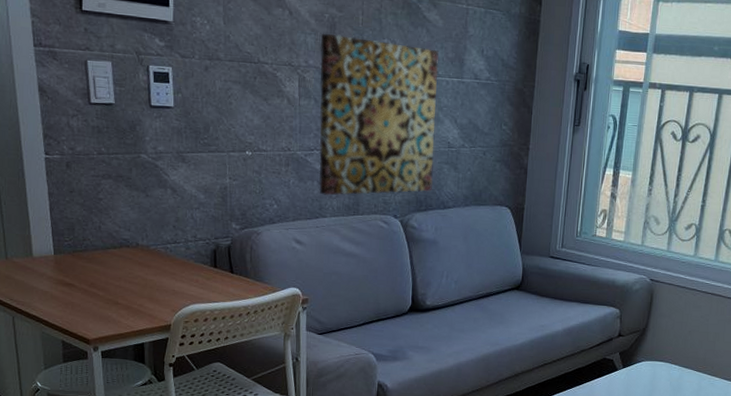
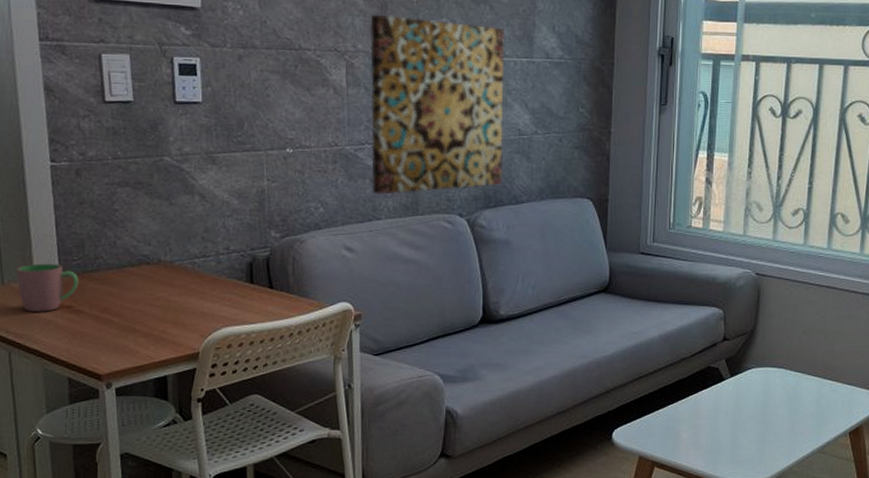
cup: none [18,242,70,284] -> present [16,263,79,312]

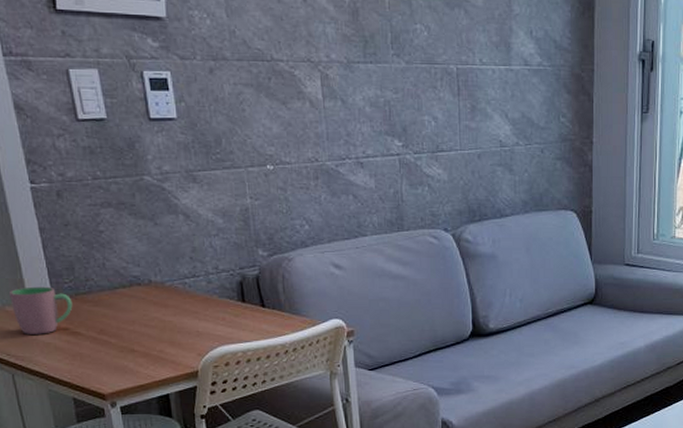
wall art: present [370,14,505,195] -> none [342,21,485,211]

